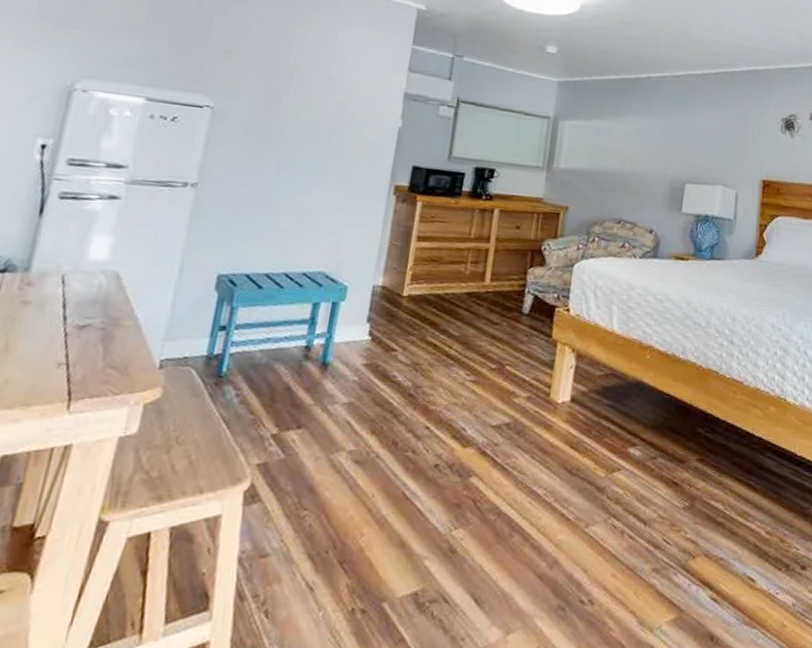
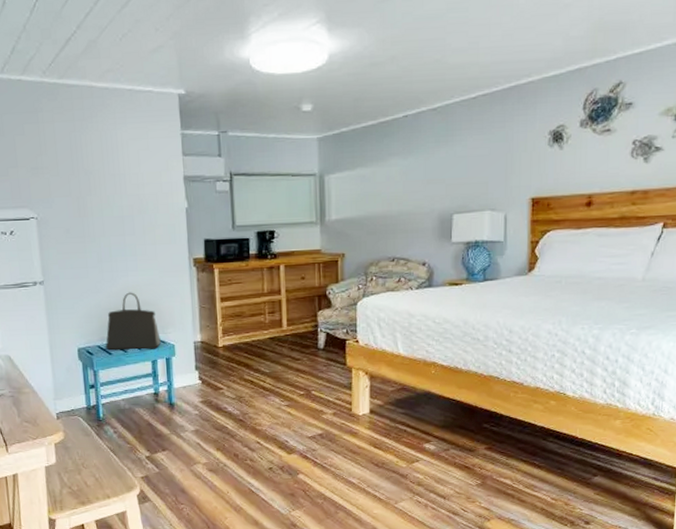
handbag: none [255,213,333,289] -> present [105,292,161,350]

